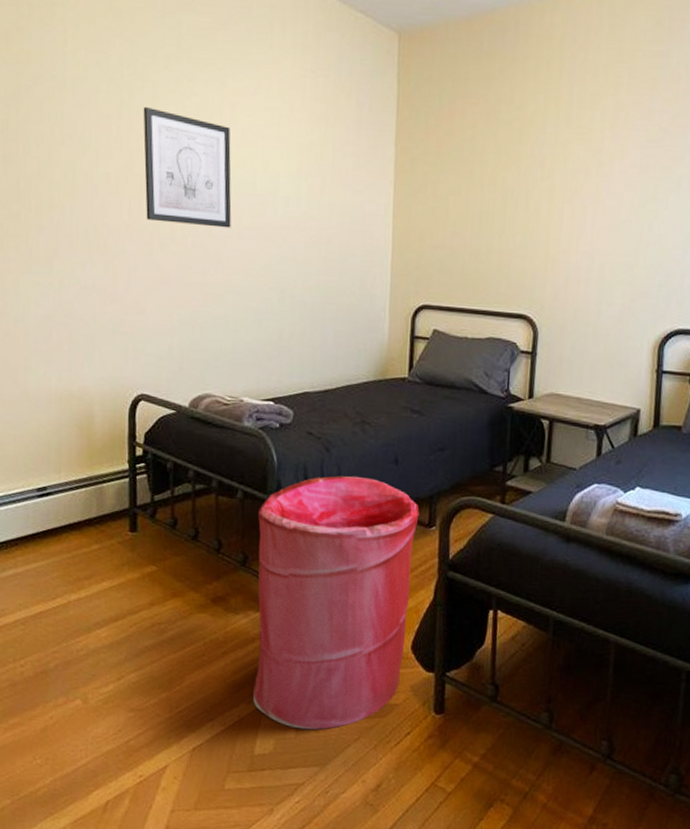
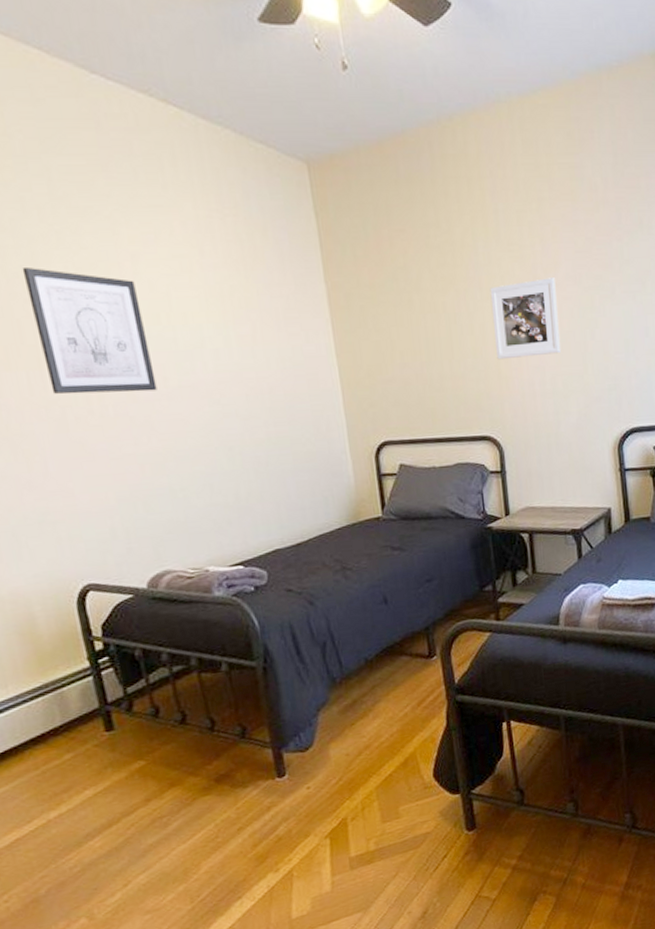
laundry hamper: present [252,476,419,730] -> none [248,622,428,883]
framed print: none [547,164,620,242] -> present [489,278,560,360]

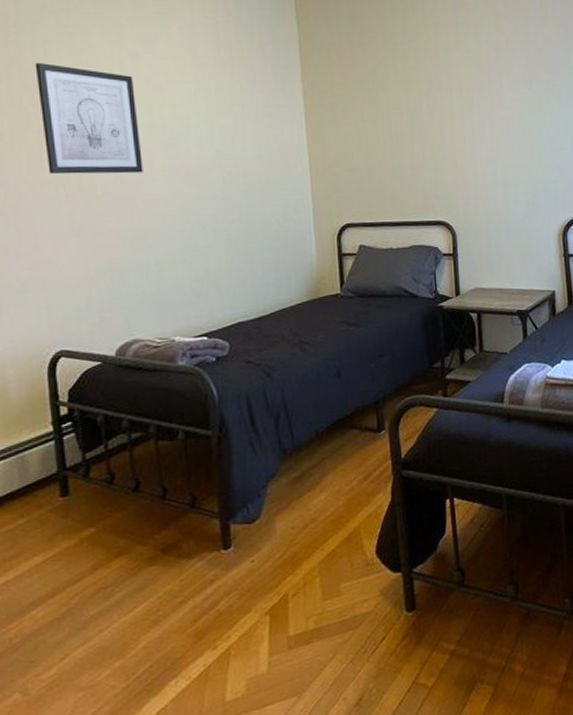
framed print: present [489,278,560,360] -> none [449,81,511,153]

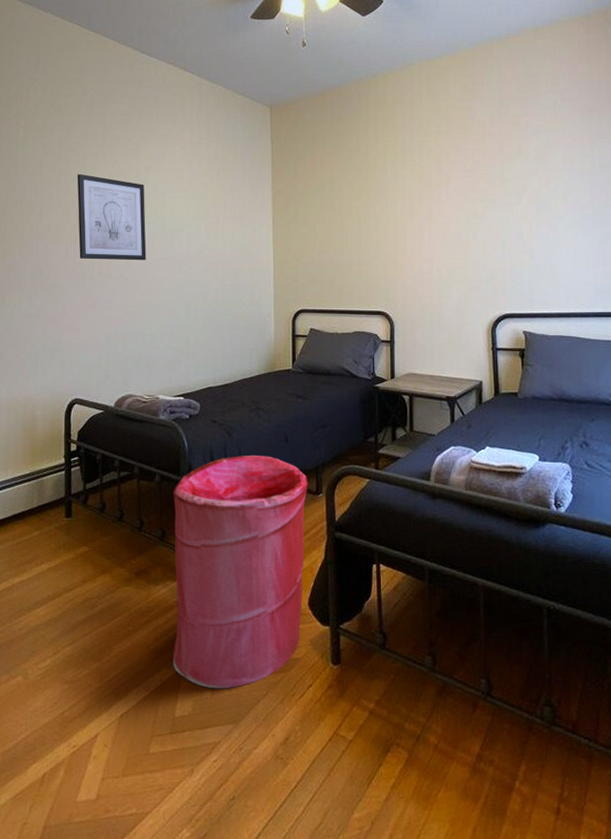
laundry hamper: none [203,395,369,663] -> present [172,456,308,689]

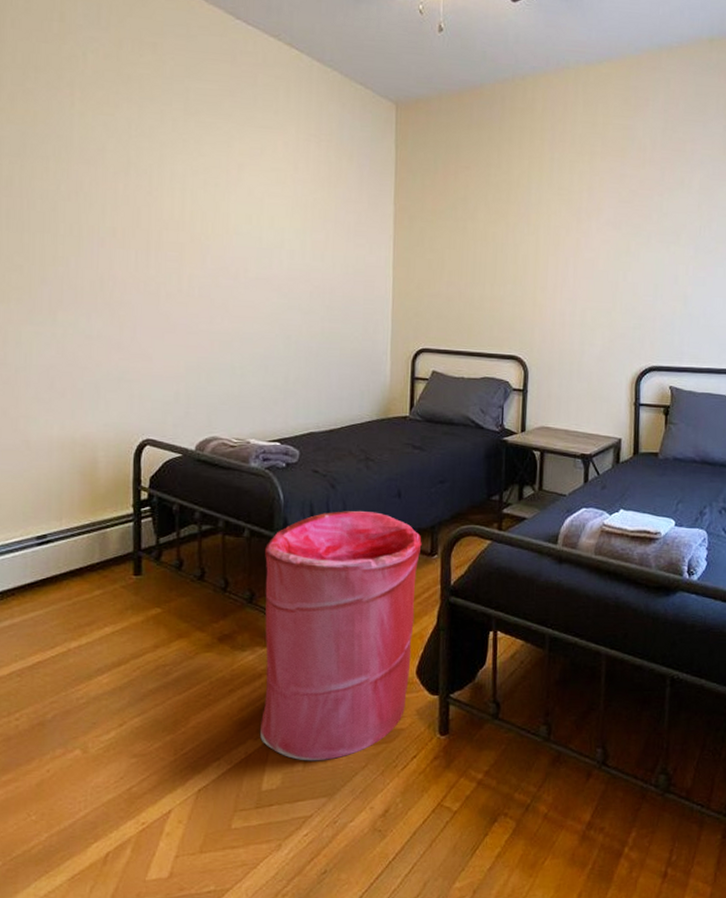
wall art: present [77,173,147,261] -> none [150,165,238,280]

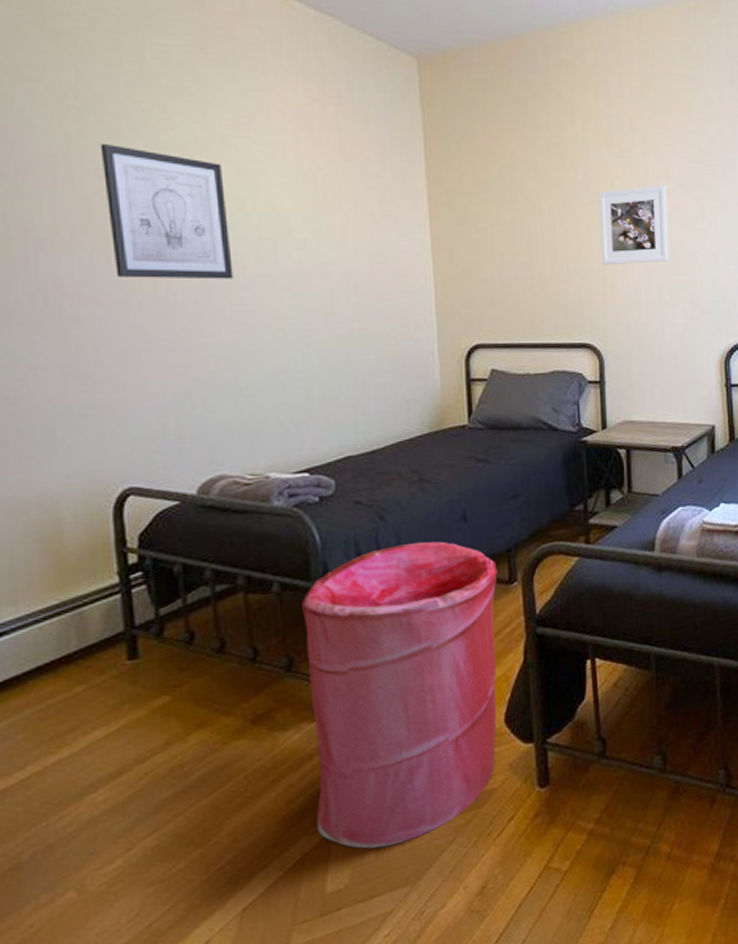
wall art: none [150,165,238,280] -> present [100,143,234,280]
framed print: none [534,221,597,290] -> present [598,185,668,265]

